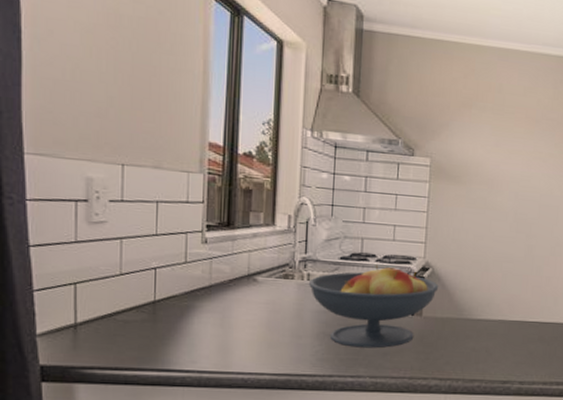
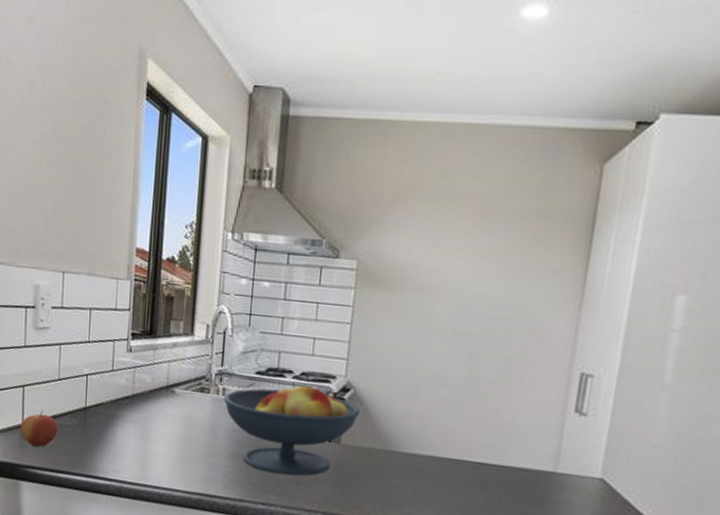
apple: none [73,307,121,346] -> present [20,410,58,447]

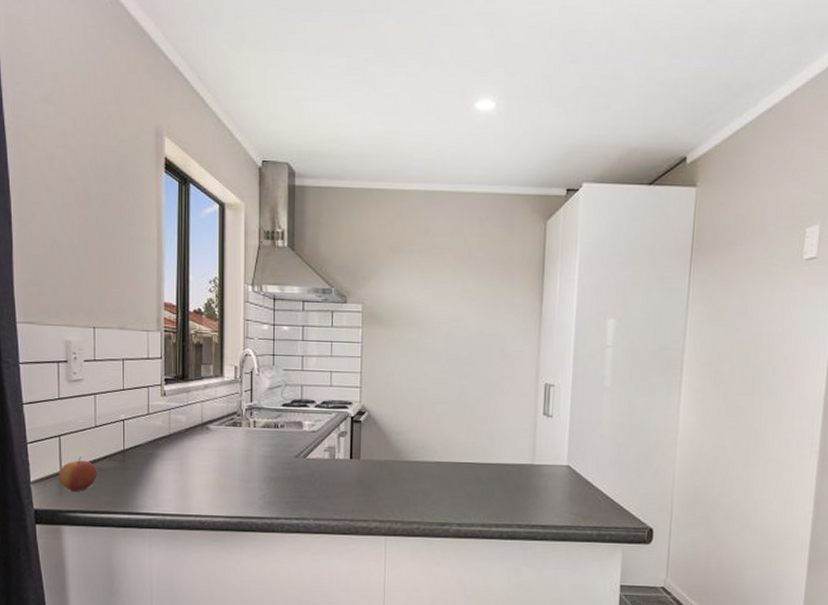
fruit bowl: present [224,381,361,476] -> none [255,410,375,491]

